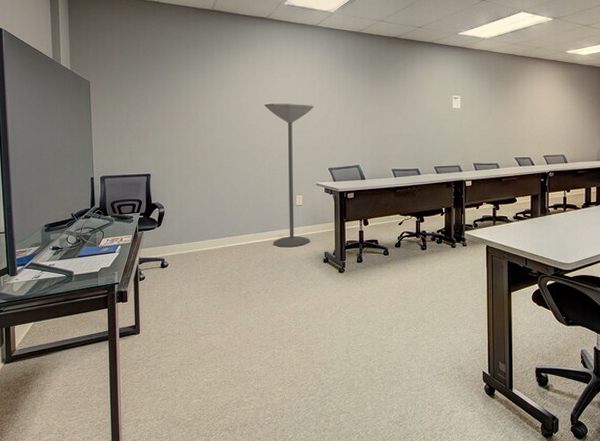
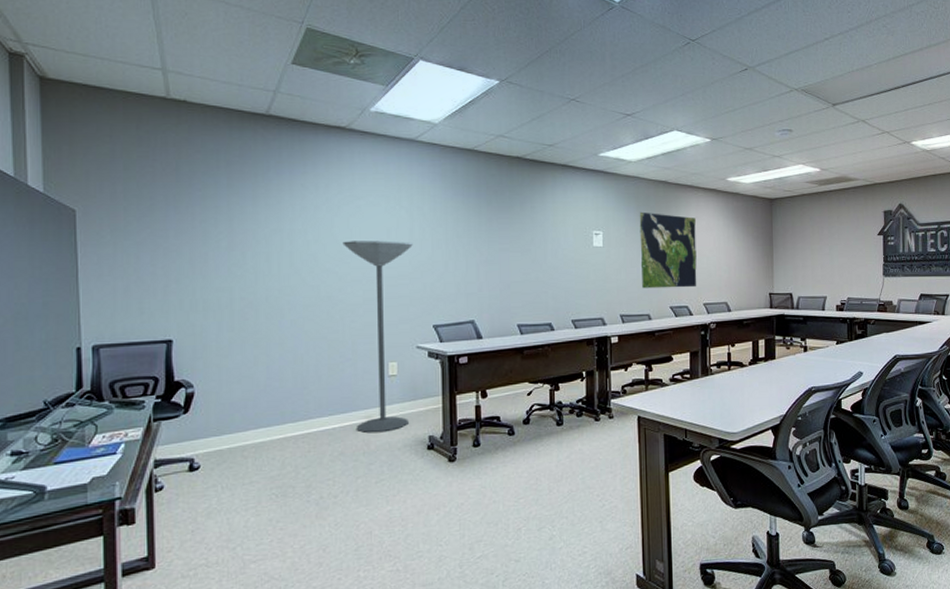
world map: none [491,79,539,143] -> present [639,211,697,289]

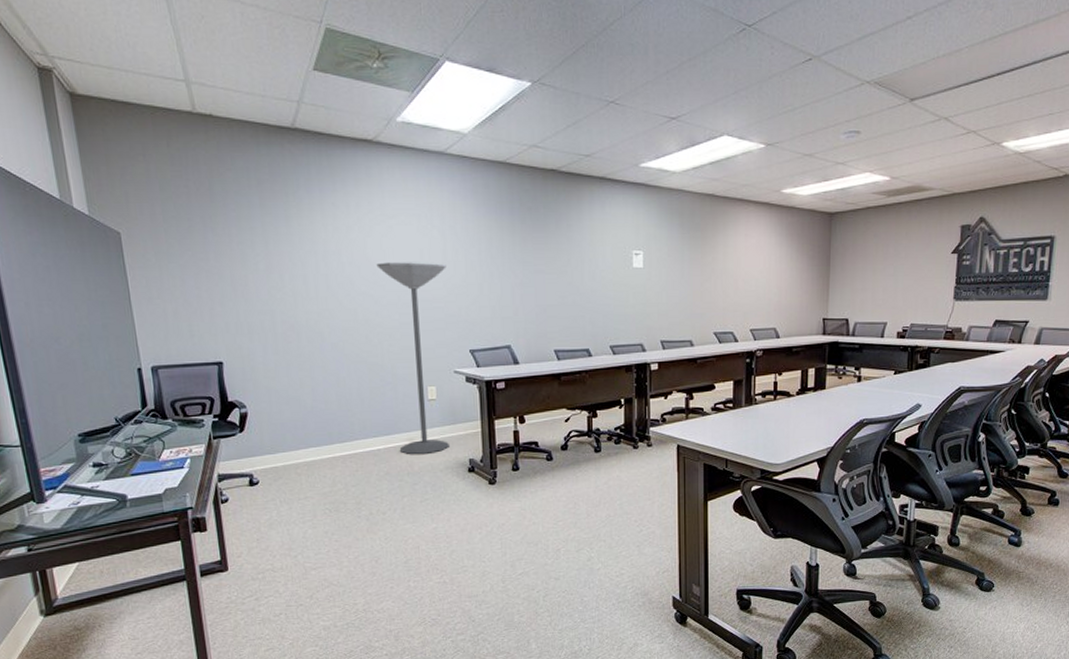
world map: present [639,211,697,289] -> none [683,229,745,313]

